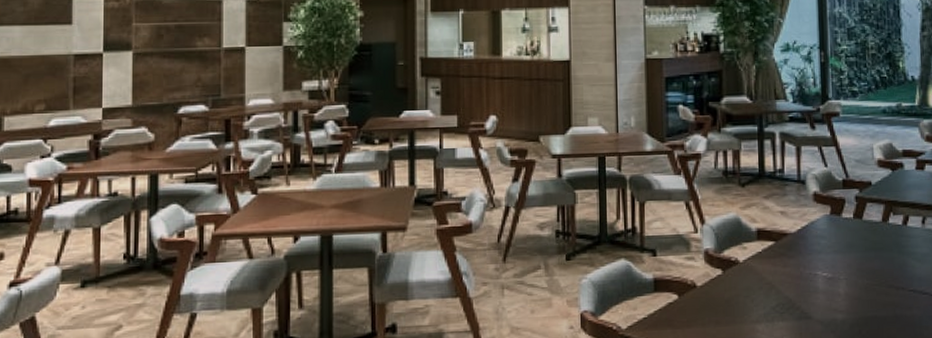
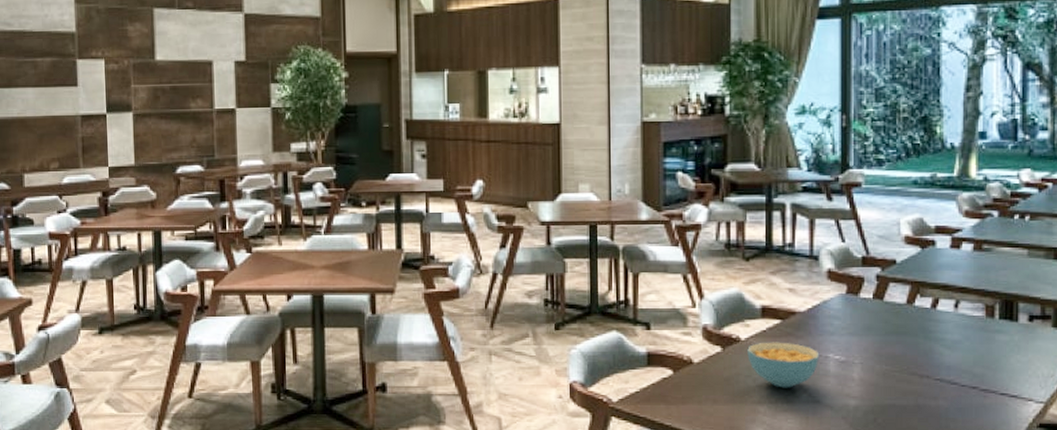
cereal bowl: none [745,262,810,307] -> present [747,342,820,388]

